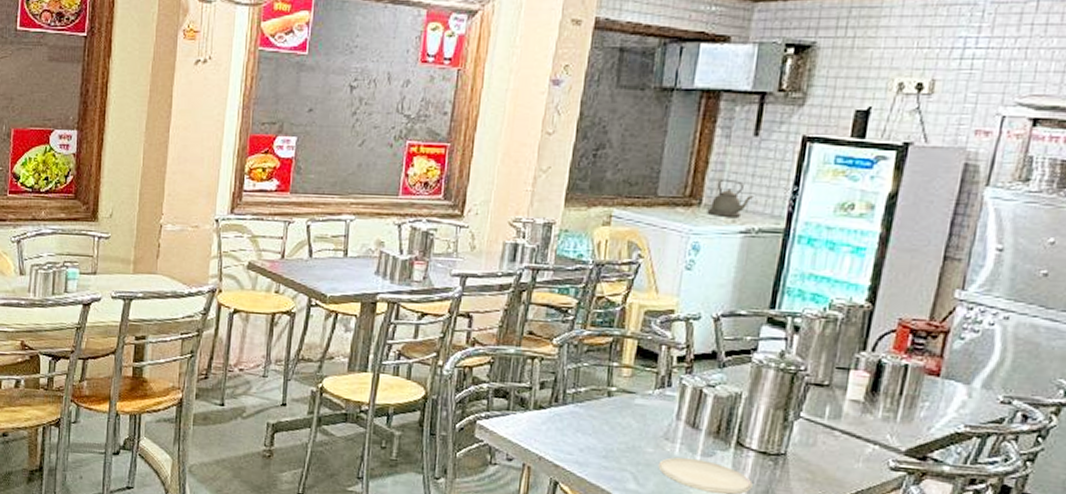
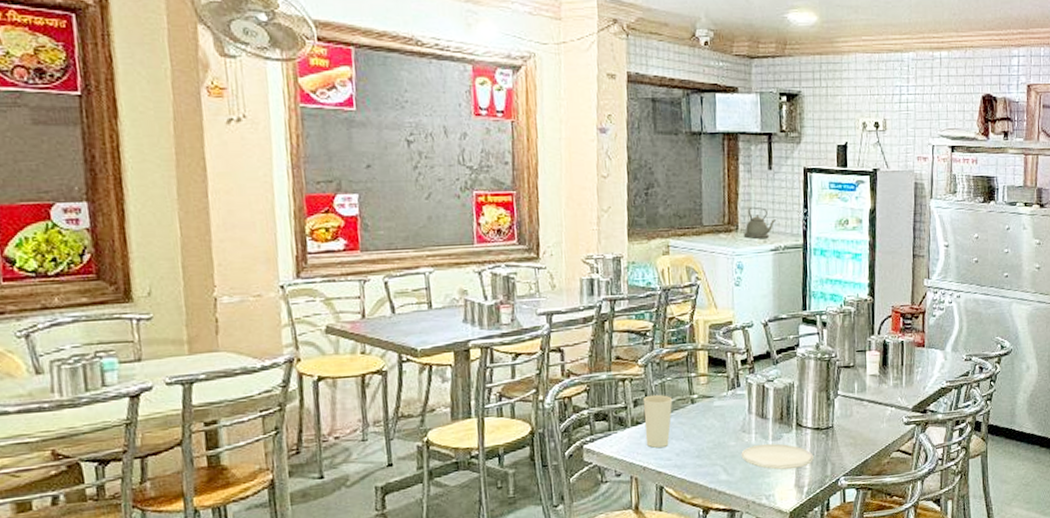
cup: none [546,379,586,440] -> present [643,394,673,449]

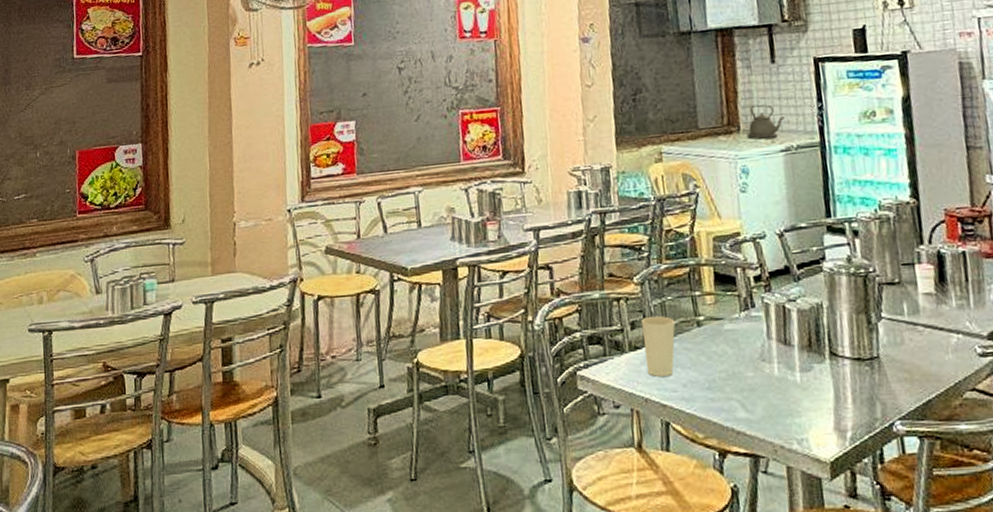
plate: present [741,443,814,470] -> none [761,375,857,409]

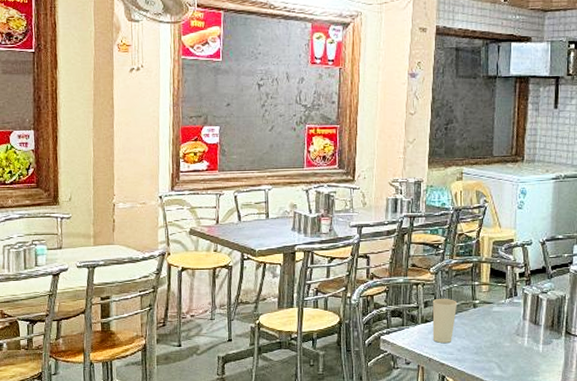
kettle: present [746,104,785,140] -> none [528,141,558,169]

